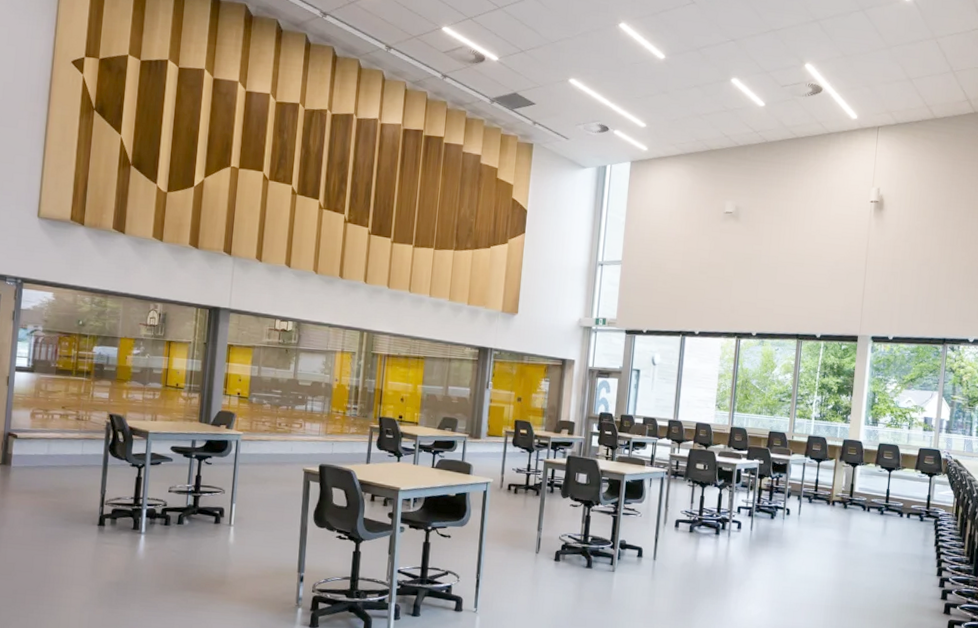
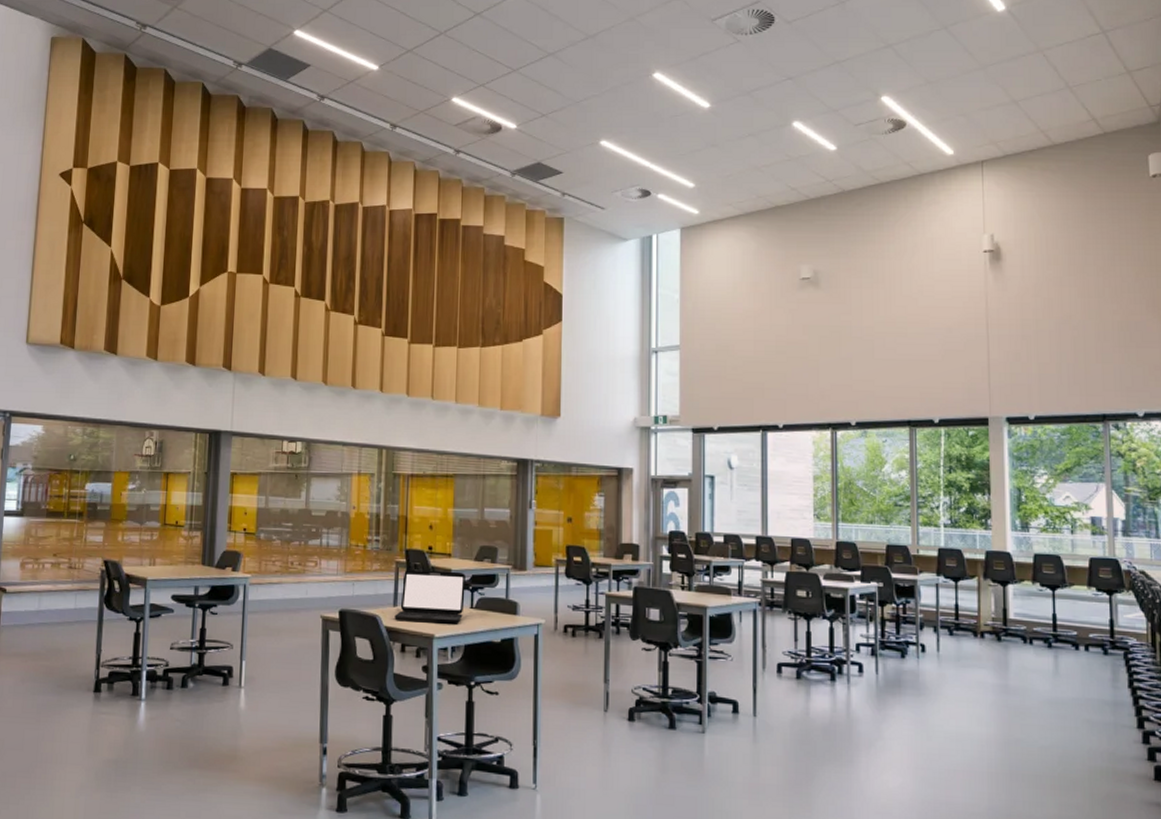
laptop: none [367,433,429,480] -> present [394,569,465,624]

